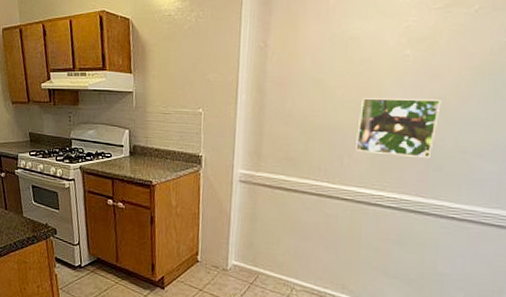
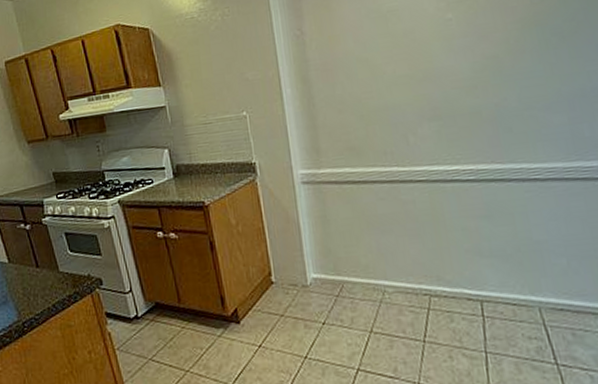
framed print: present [356,98,442,159] -> none [414,58,497,127]

